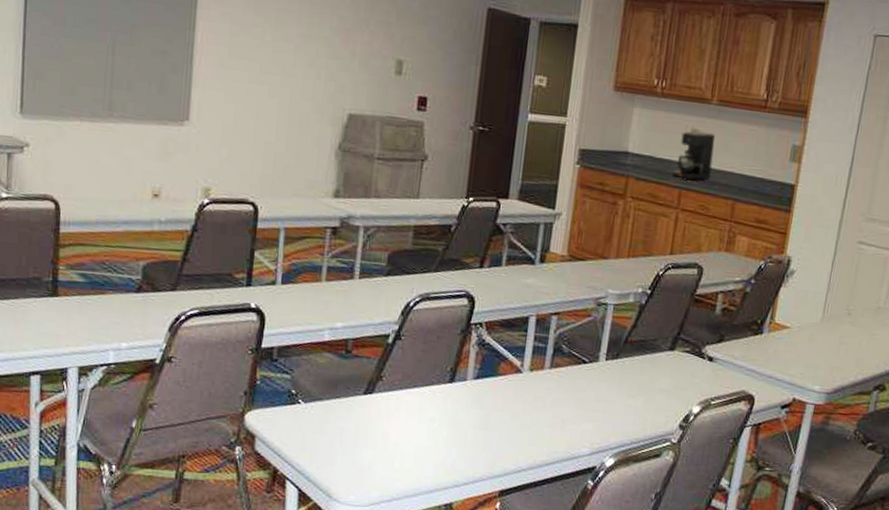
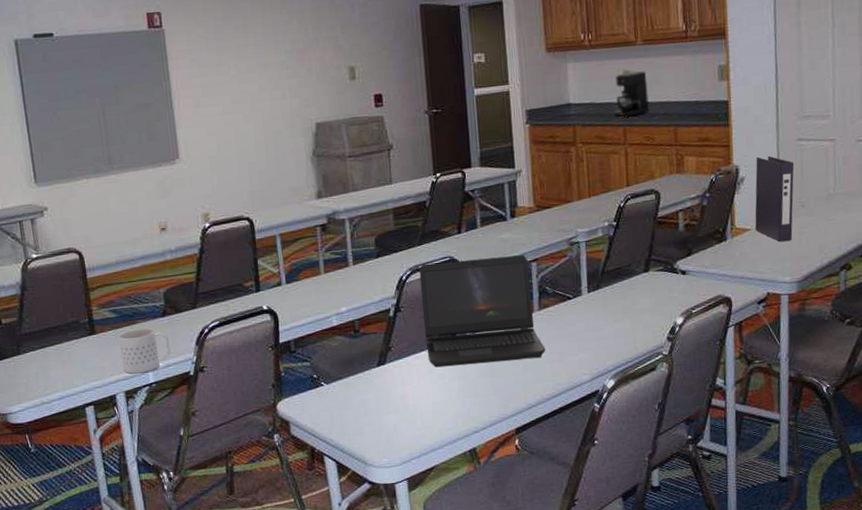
mug: none [81,299,139,351] -> present [117,327,171,374]
laptop computer: none [421,293,550,419] -> present [419,255,546,368]
binder: none [795,251,850,348] -> present [755,155,794,241]

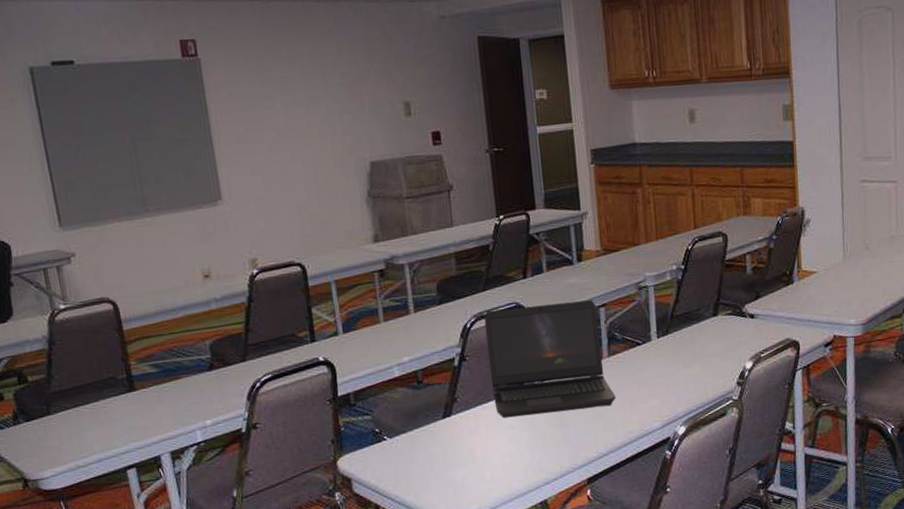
mug: present [117,327,171,374] -> none [160,383,220,433]
coffee maker: present [614,71,650,118] -> none [680,110,716,158]
binder: present [755,155,794,241] -> none [820,197,858,284]

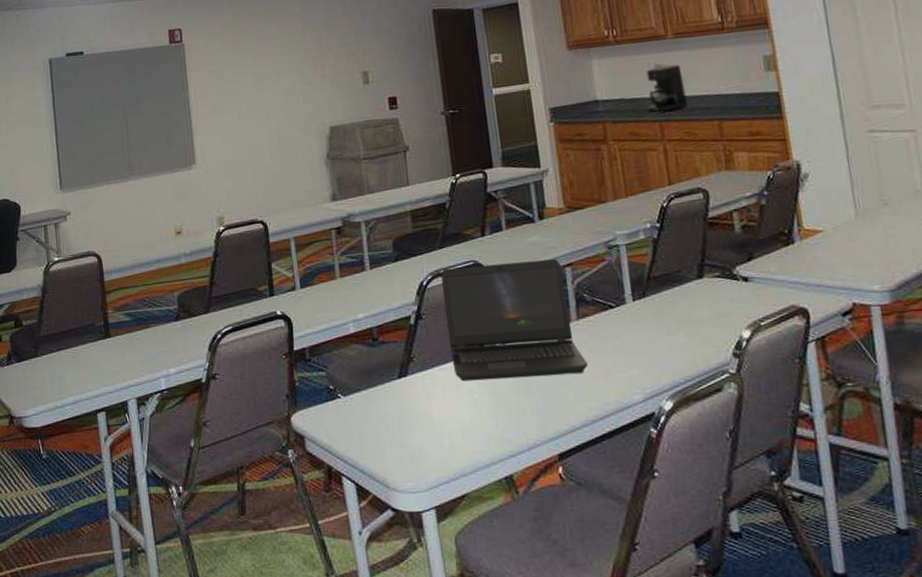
coffee maker: none [680,110,716,158] -> present [646,64,689,113]

